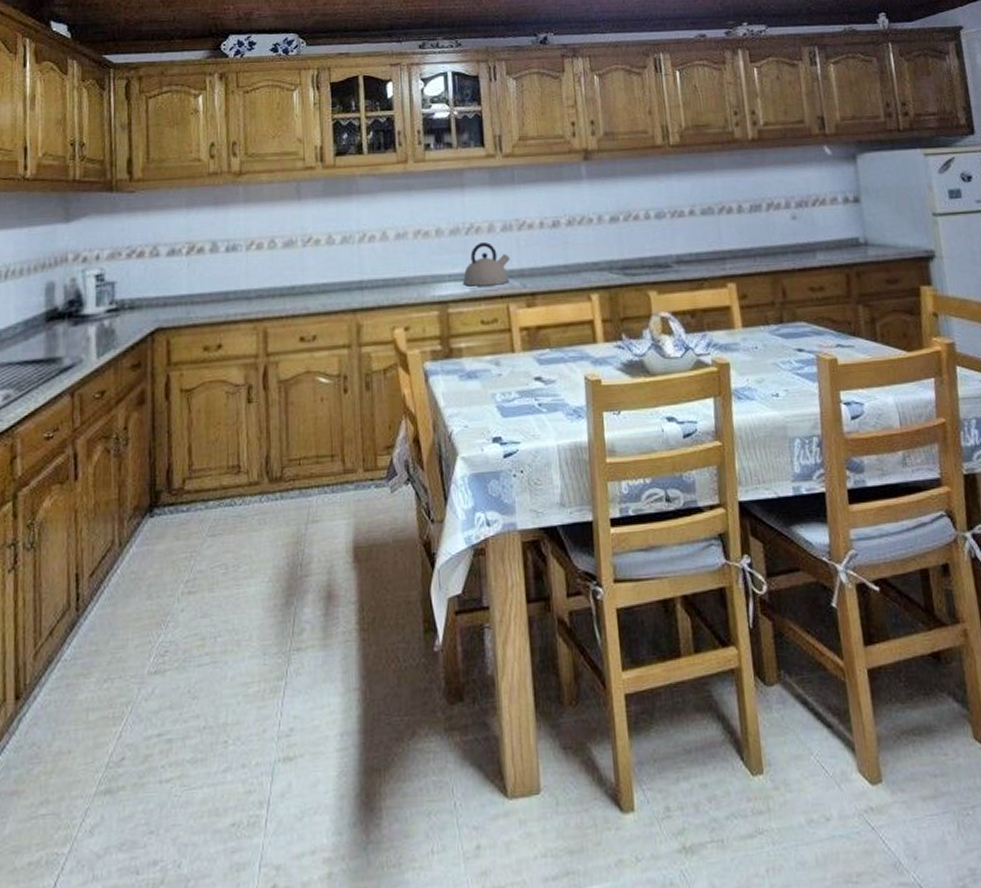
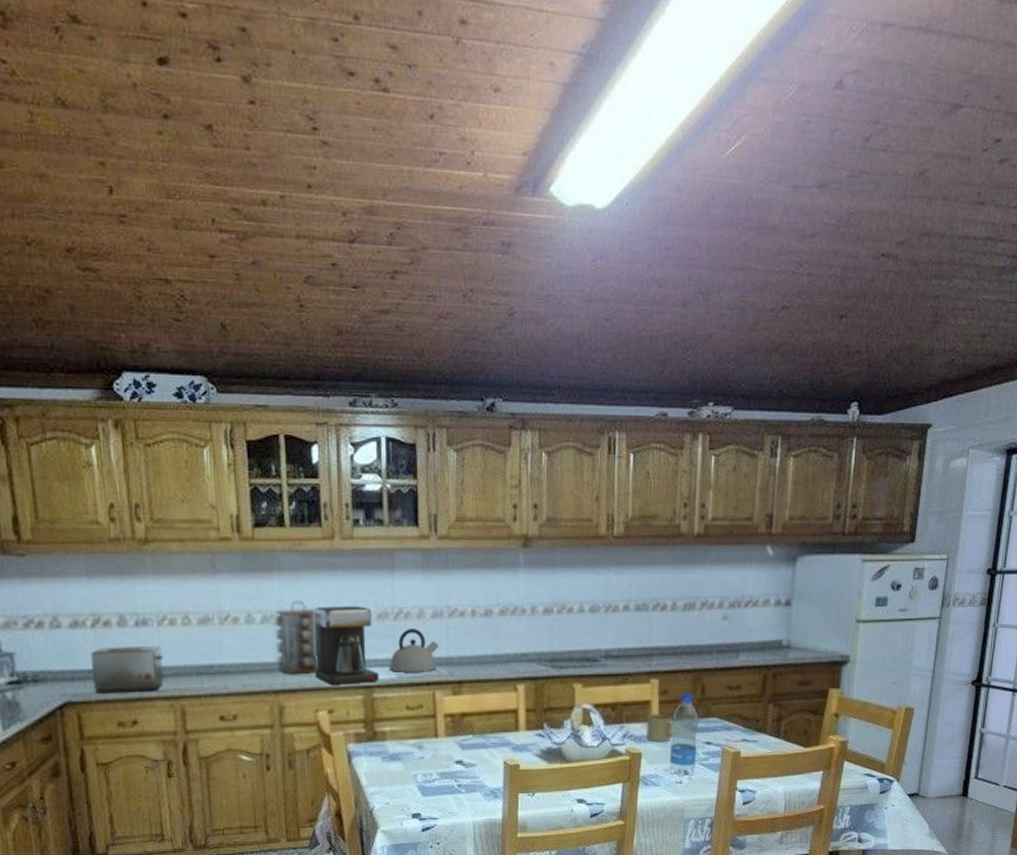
toaster: none [183,269,249,319] -> present [90,645,164,694]
spice rack: none [353,221,394,293] -> present [274,601,318,675]
coffee maker: none [390,222,454,302] -> present [315,605,380,685]
cup: none [729,319,762,351] -> present [645,713,674,743]
bottle: none [756,296,791,389] -> present [669,692,698,777]

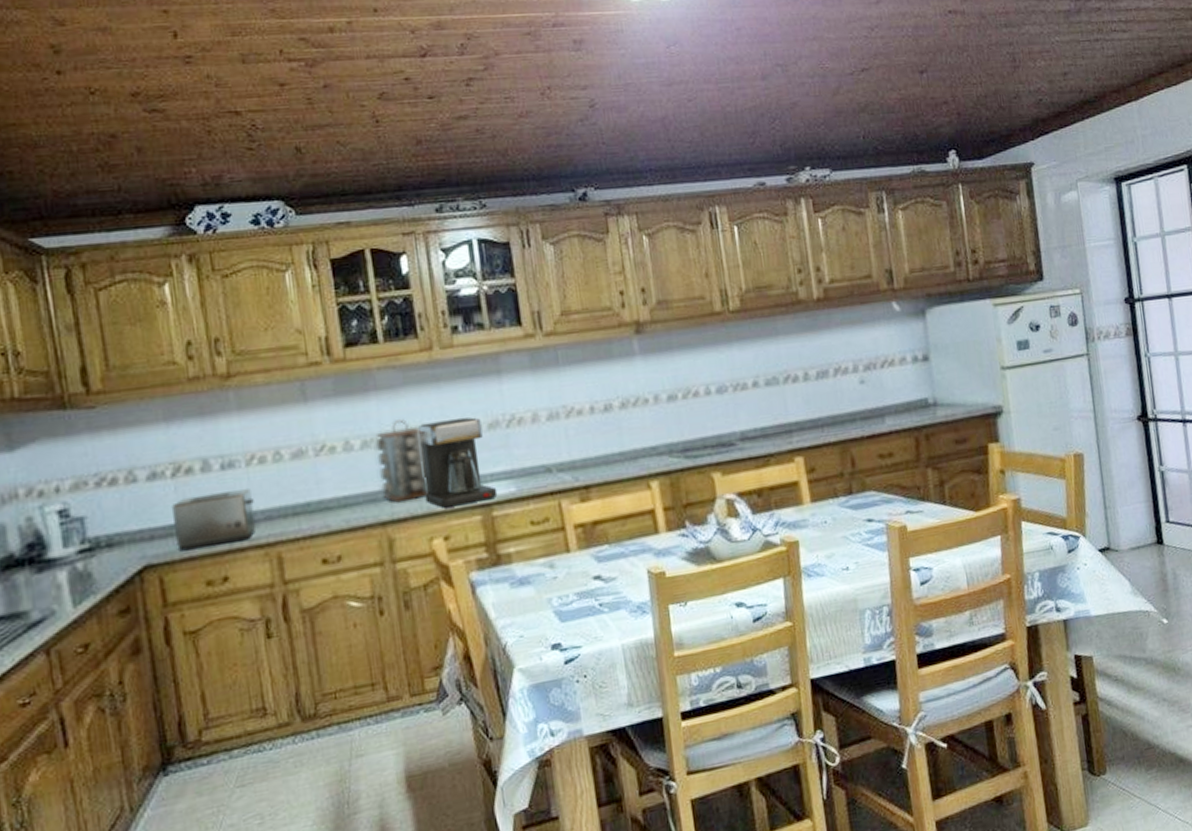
kettle: present [390,629,439,672] -> none [507,434,559,485]
cup: present [645,713,674,743] -> none [798,493,831,527]
bottle: present [669,692,698,777] -> none [825,467,861,563]

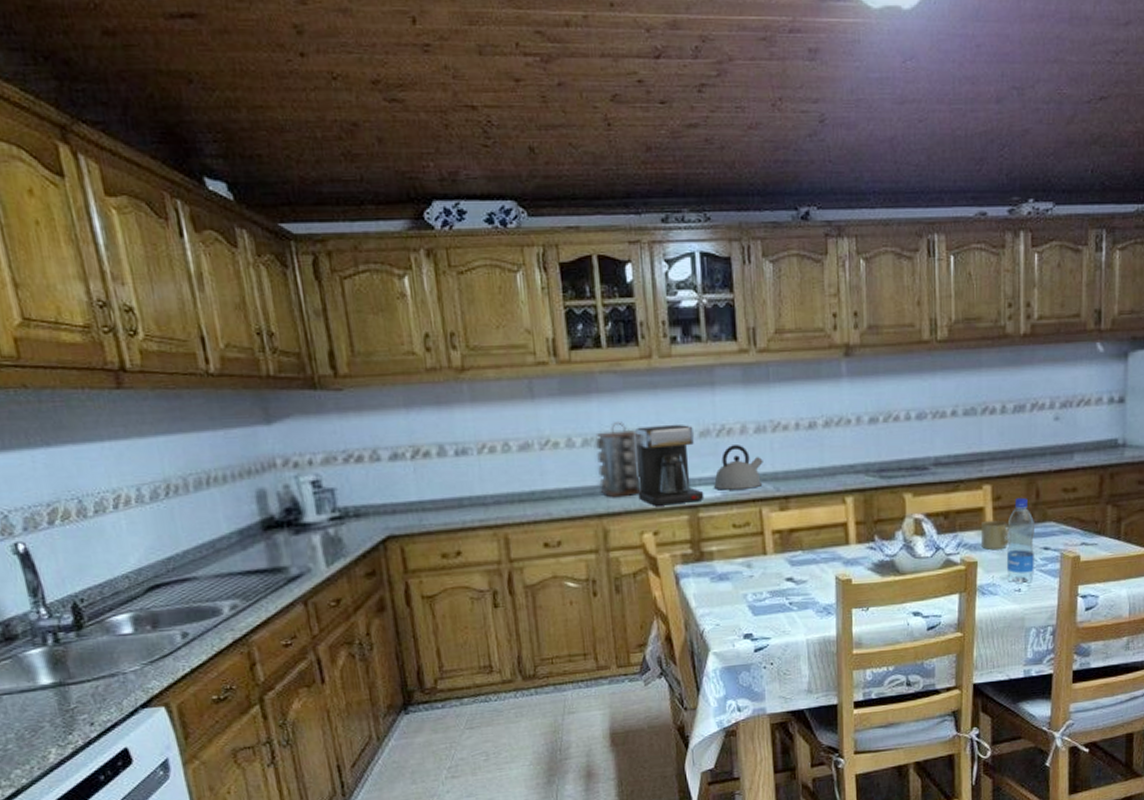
toaster: present [171,488,257,551] -> none [410,474,486,526]
kettle: none [507,434,559,485] -> present [714,445,763,490]
cup: none [798,493,831,527] -> present [980,520,1010,550]
bottle: none [825,467,861,563] -> present [1006,497,1034,585]

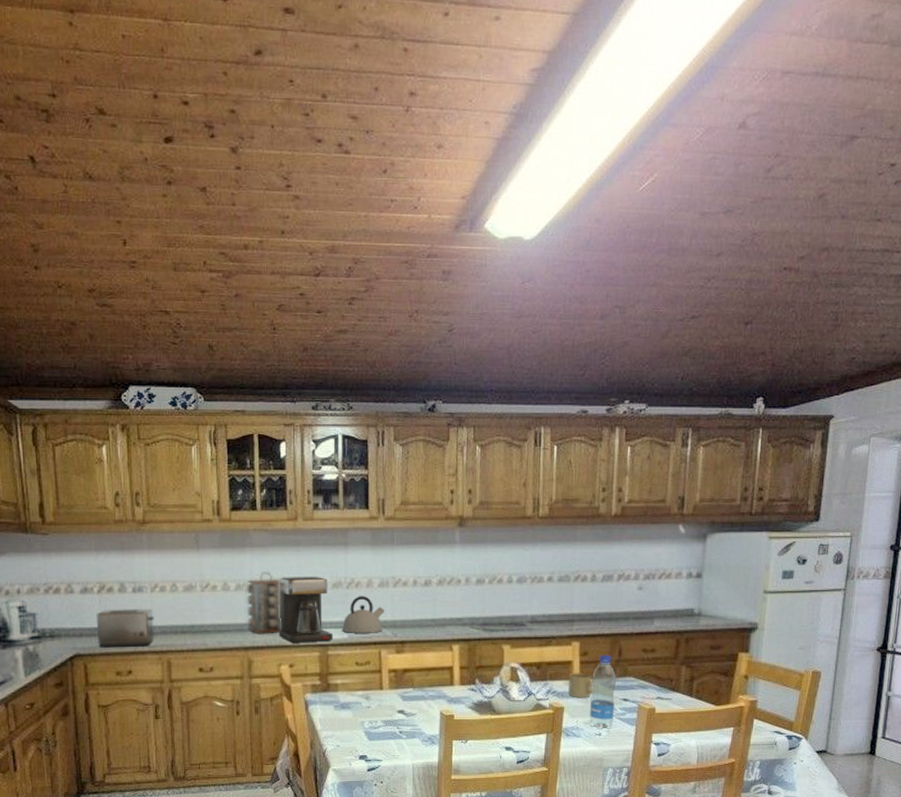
toaster: none [410,474,486,526] -> present [96,608,155,648]

